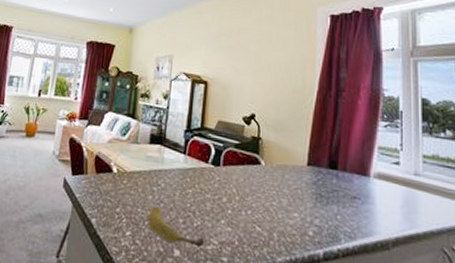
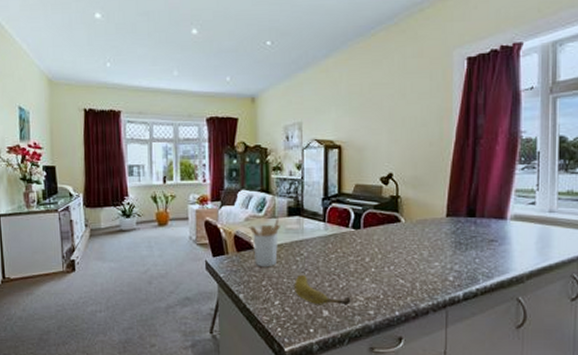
utensil holder: none [111,145,141,194] -> present [249,219,280,267]

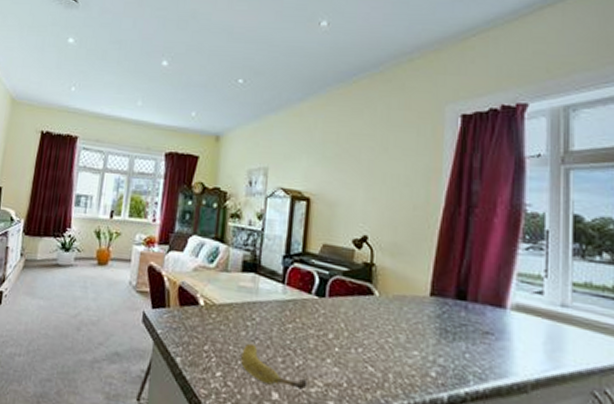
utensil holder: present [249,219,280,267] -> none [196,273,232,329]

